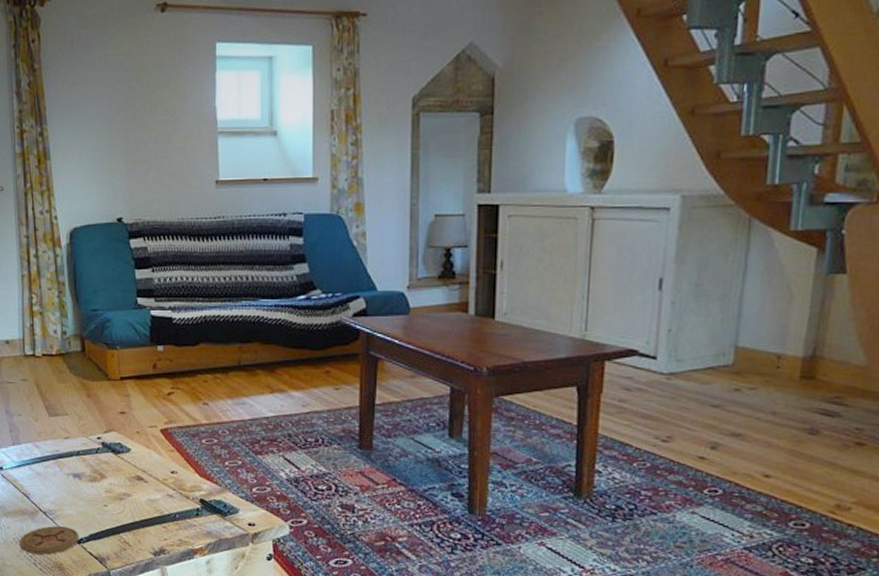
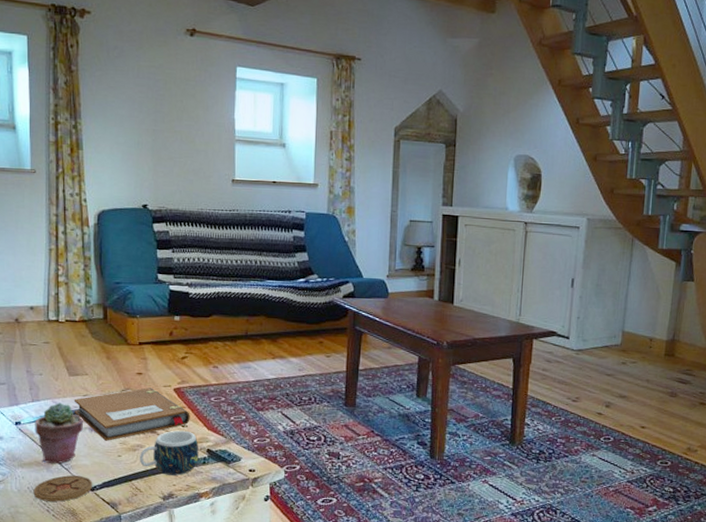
potted succulent: none [17,446,67,514] -> present [35,402,84,464]
notebook: none [55,428,180,489] -> present [73,387,190,441]
mug: none [126,477,191,529] -> present [139,430,199,476]

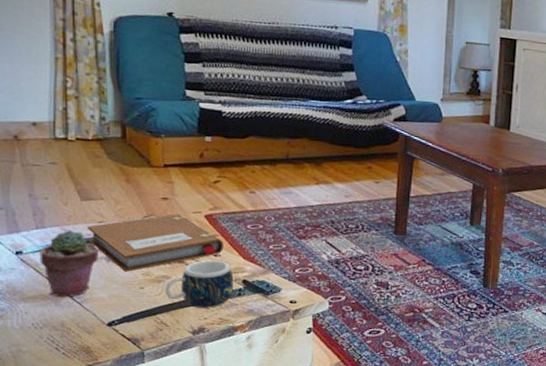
coaster: present [33,475,93,502] -> none [39,310,111,339]

